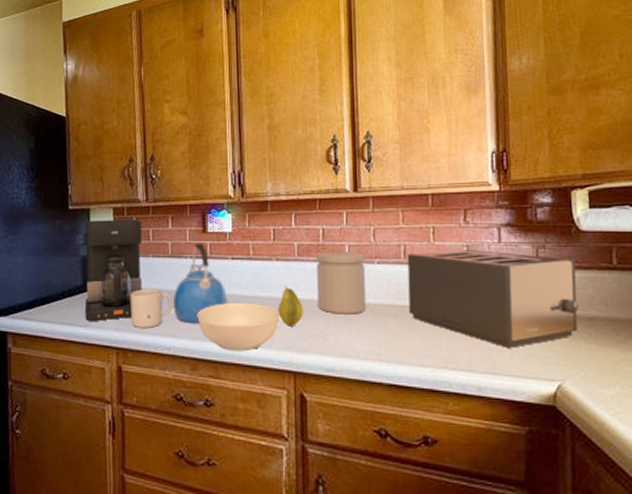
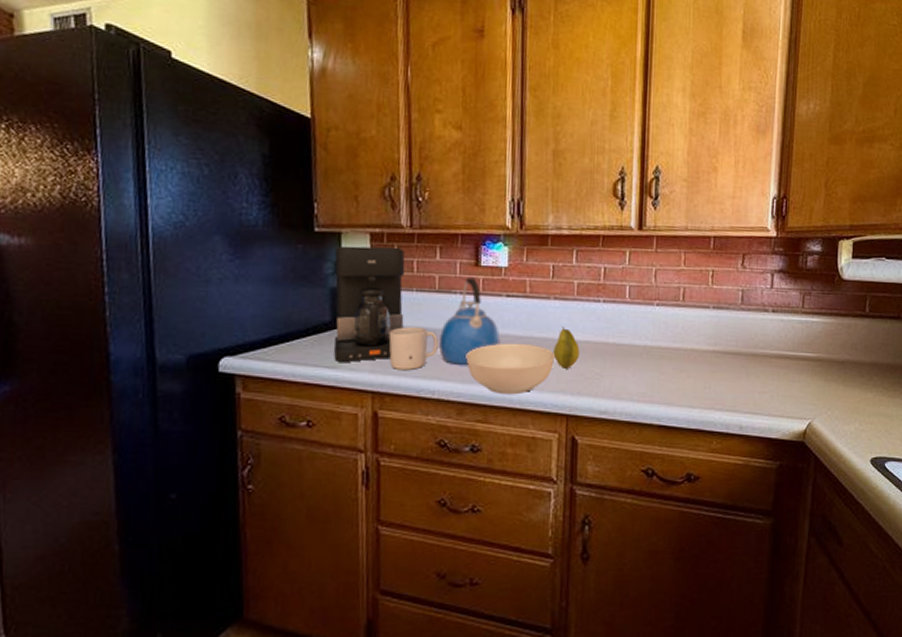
jar: present [315,251,367,315] -> none [594,291,645,357]
toaster: present [407,250,579,348] -> none [683,294,835,389]

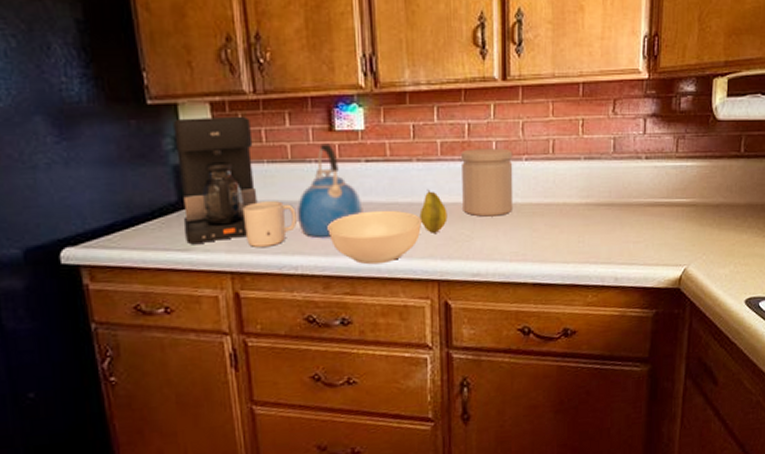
jar: none [594,291,645,357] -> present [460,148,514,217]

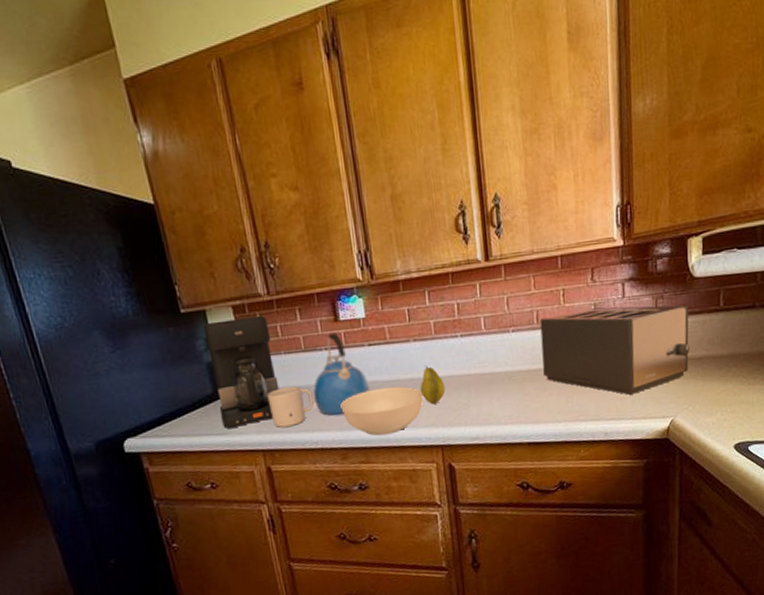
jar: present [460,148,514,217] -> none [452,322,505,386]
toaster: none [555,142,710,239] -> present [539,305,690,395]

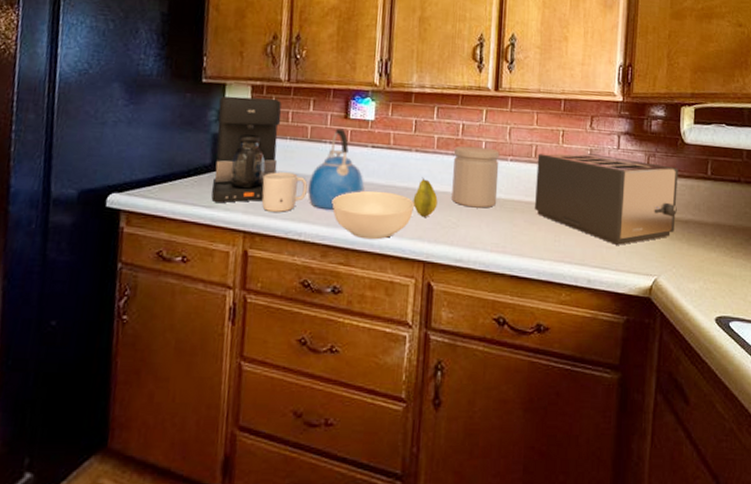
jar: none [452,322,505,386] -> present [451,146,500,208]

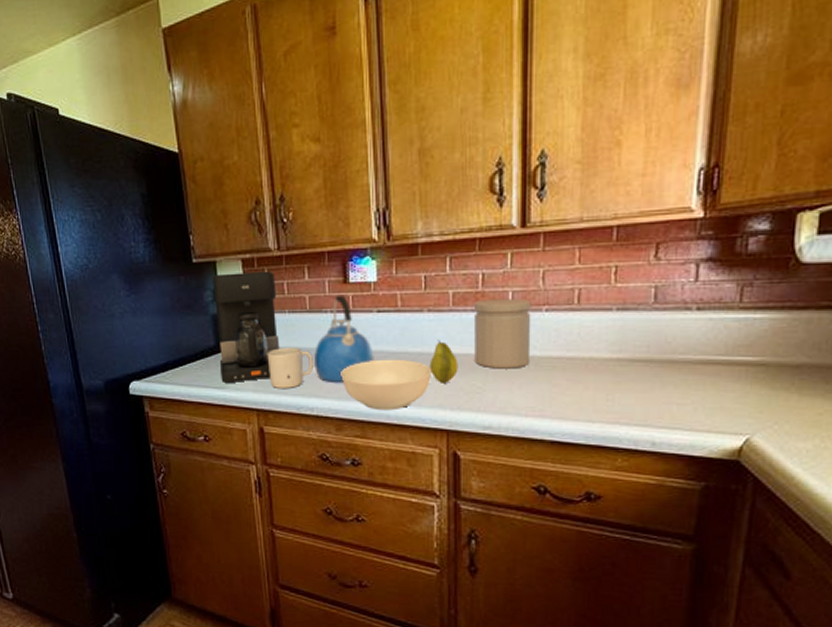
toaster: present [535,153,678,245] -> none [580,291,789,400]

